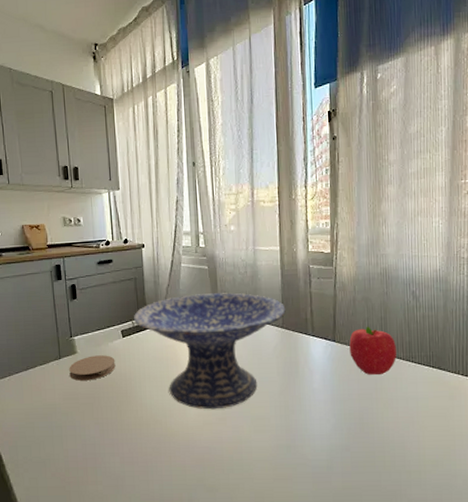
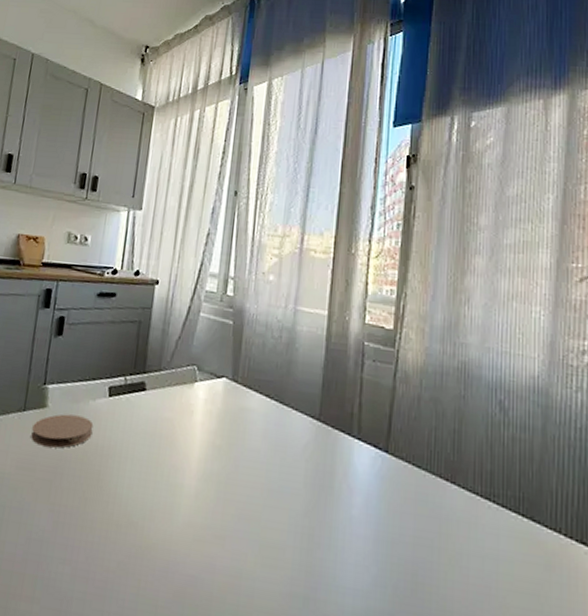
decorative bowl: present [133,292,286,410] -> none [127,354,326,522]
fruit: present [349,326,396,375] -> none [406,438,472,513]

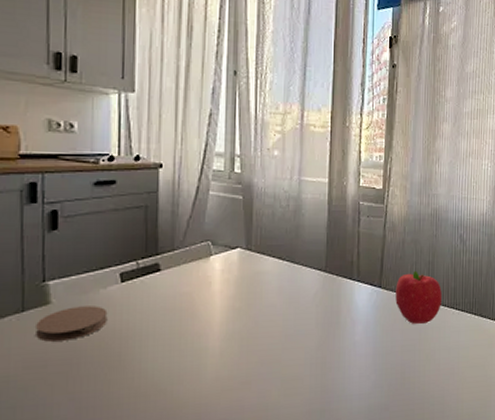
fruit: none [406,438,472,513] -> present [395,270,442,324]

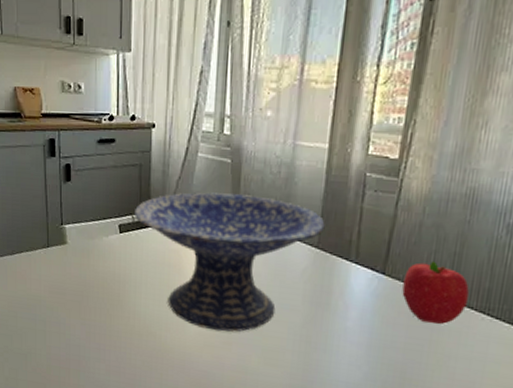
coaster: present [36,306,108,342] -> none [57,249,109,277]
decorative bowl: none [138,229,330,372] -> present [133,192,325,332]

